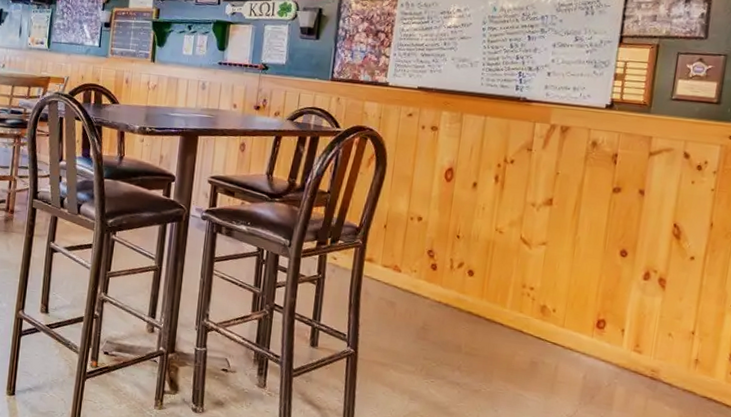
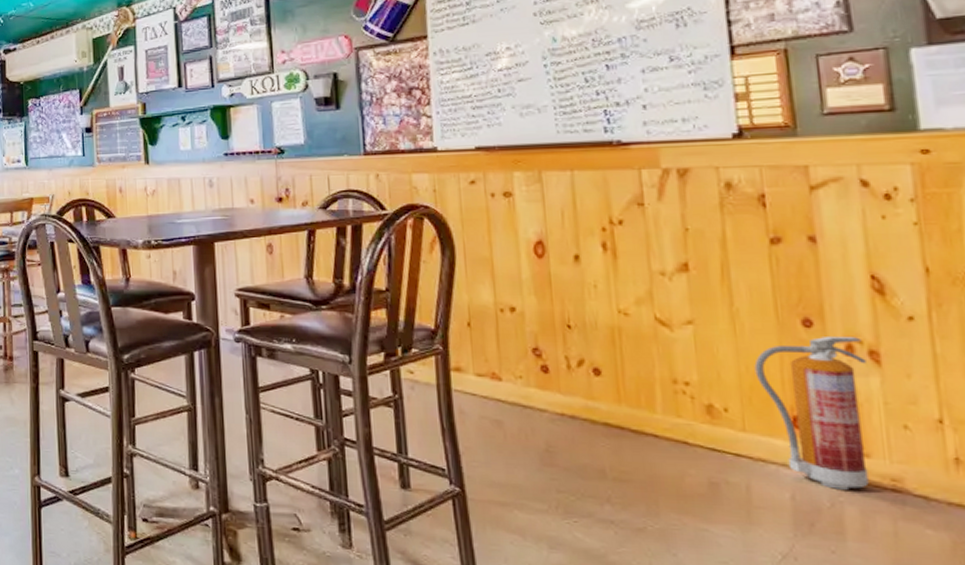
fire extinguisher: none [580,264,657,375] -> present [754,335,869,490]

